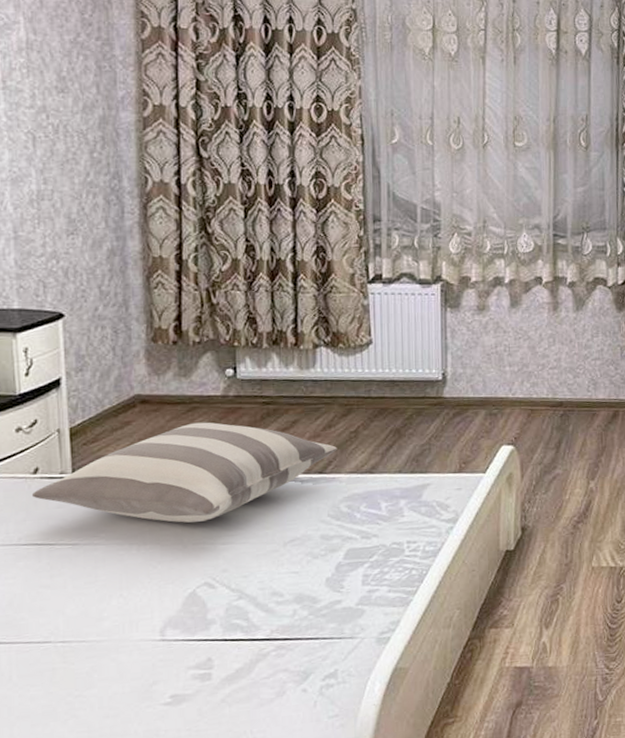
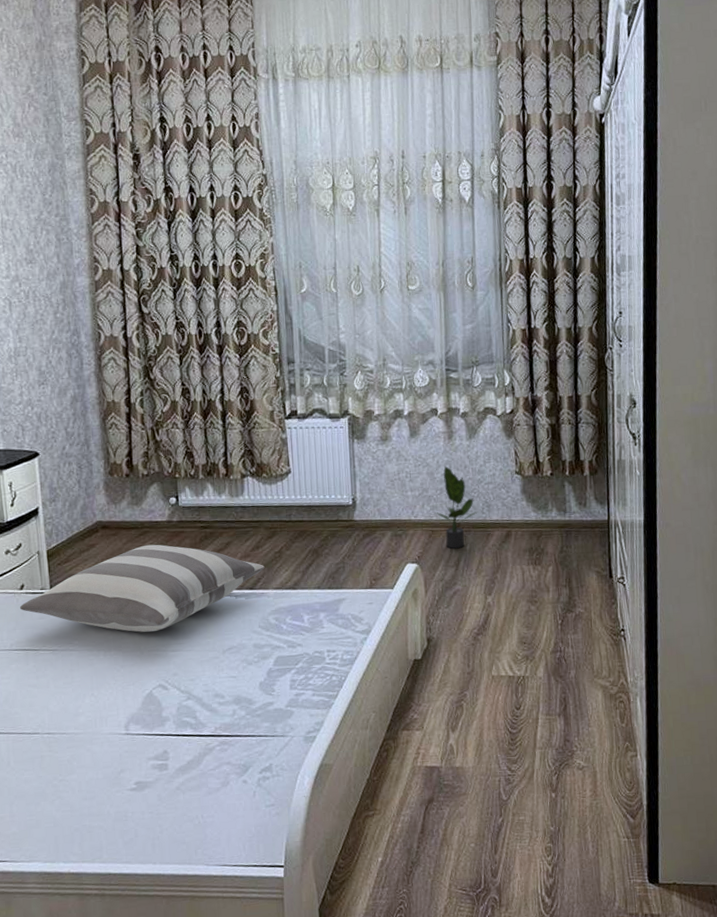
potted plant: none [535,339,583,429] -> present [435,465,478,549]

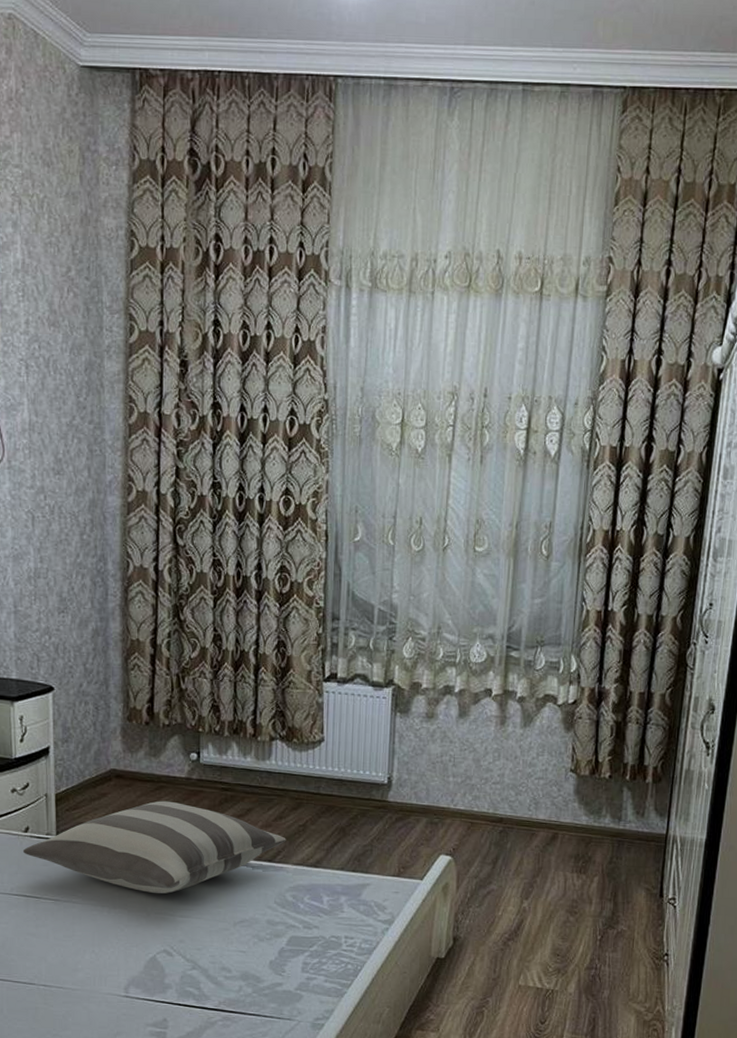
potted plant: present [435,465,478,549] -> none [476,753,524,845]

